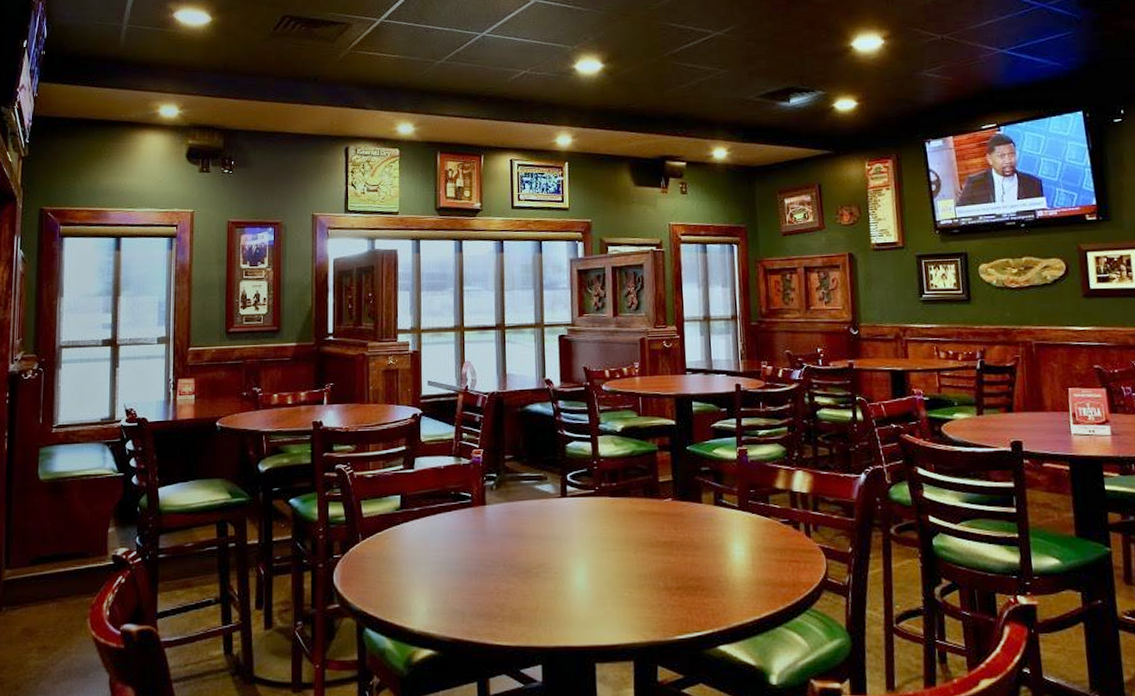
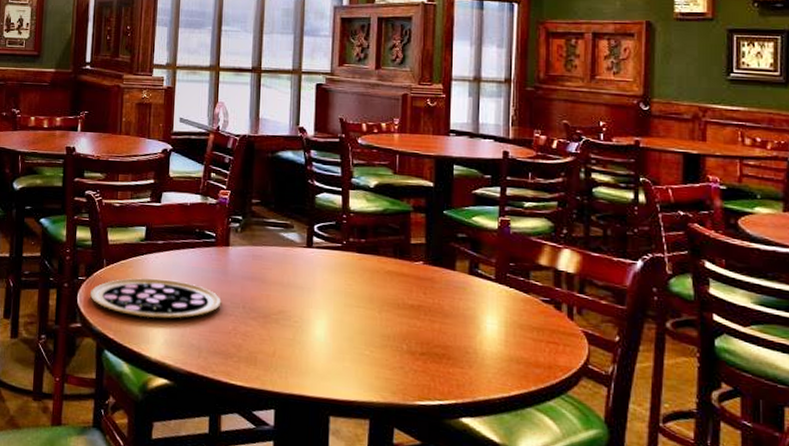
pizza: none [347,546,482,588] -> present [90,278,222,319]

